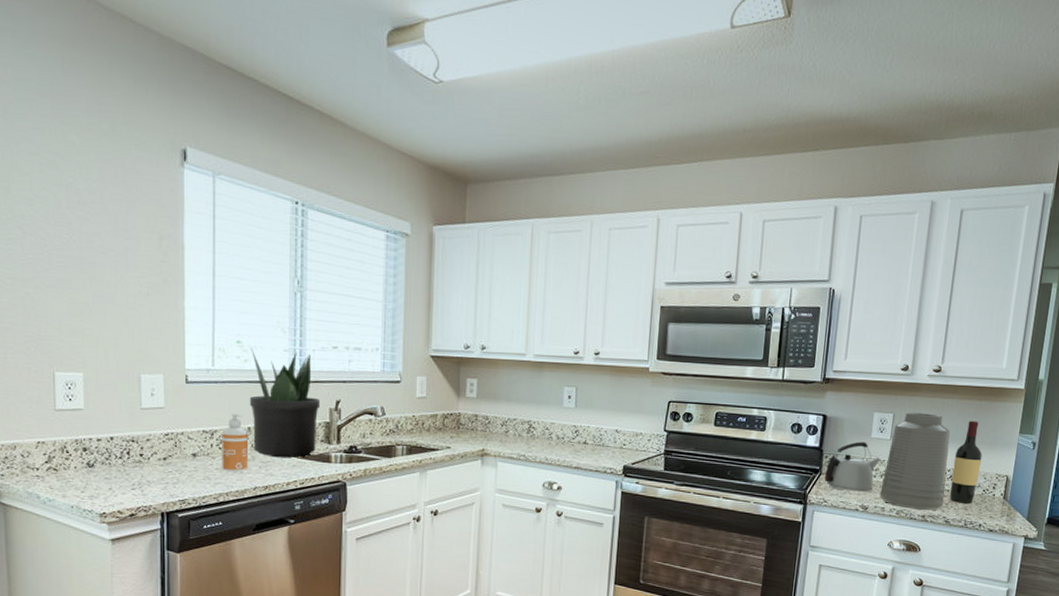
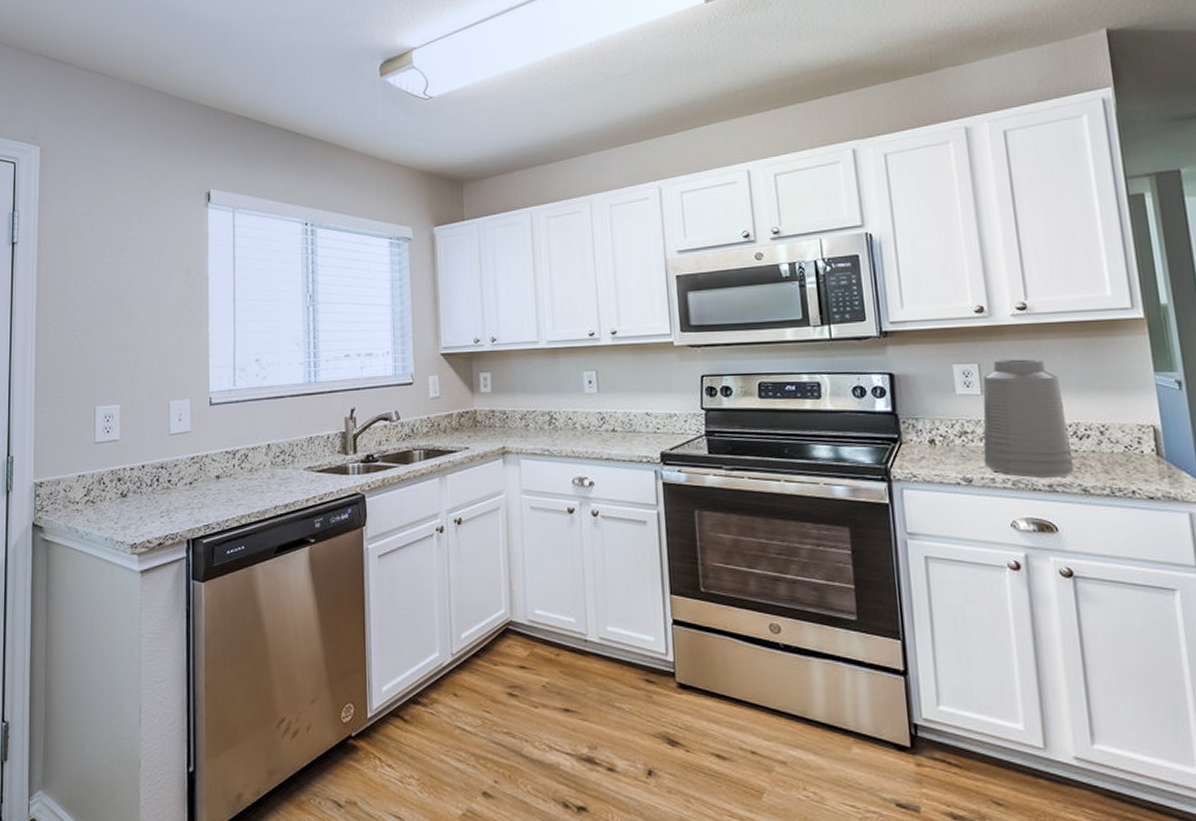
soap dispenser: present [222,413,249,472] -> none [243,430,269,491]
planter: present [249,348,321,457] -> none [268,364,336,473]
kettle: present [824,441,882,493] -> none [906,400,976,463]
wine bottle: present [949,420,983,505] -> none [1072,362,1116,467]

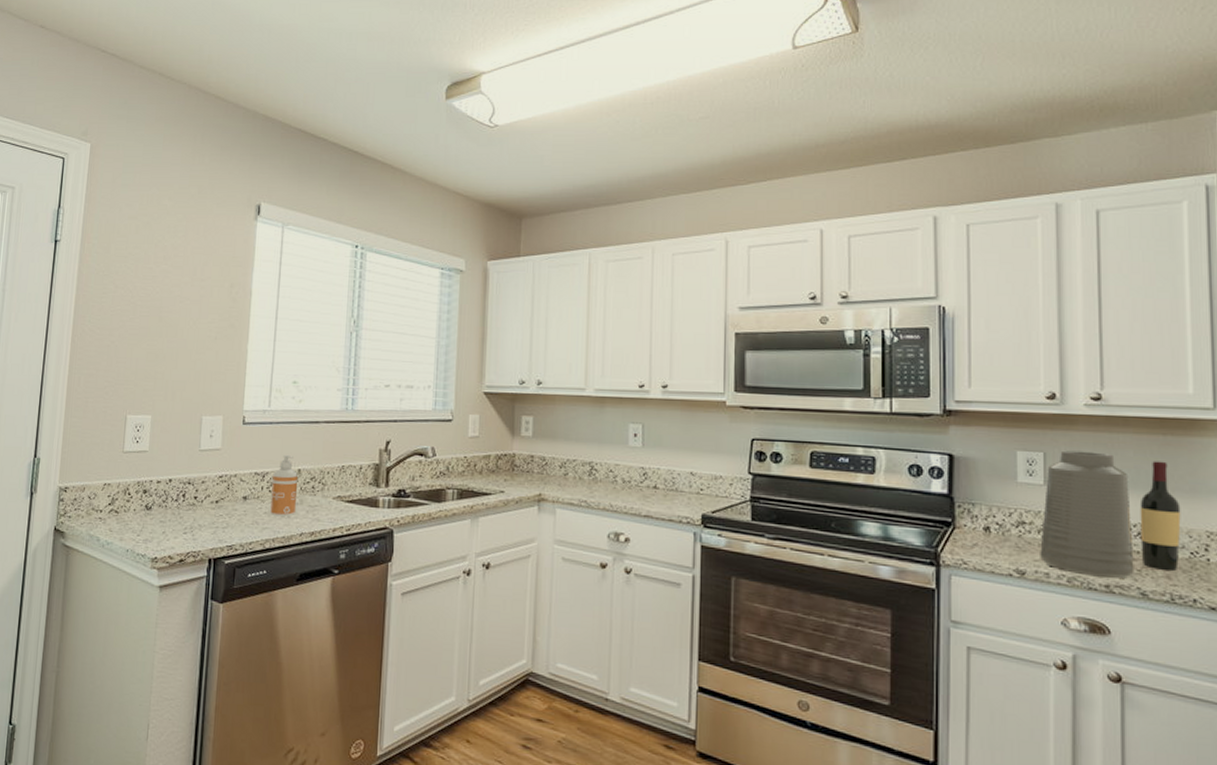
soap dispenser: none [243,430,269,491] -> present [270,454,298,516]
wine bottle: none [1072,362,1116,467] -> present [1139,461,1181,572]

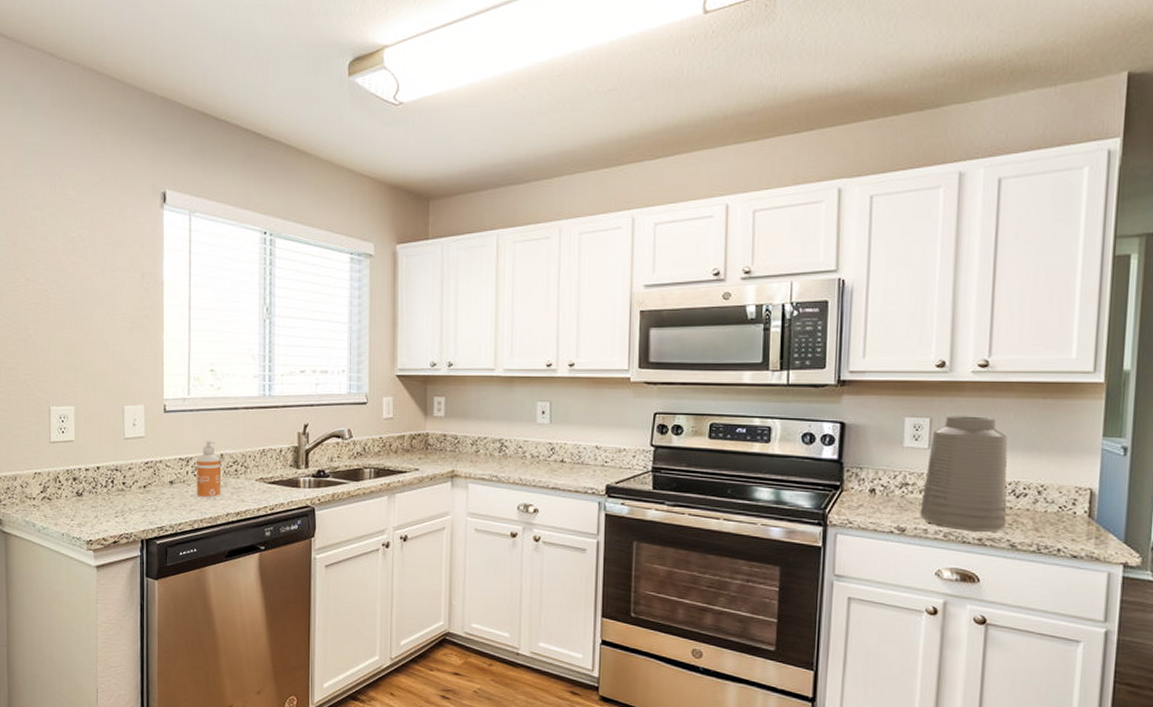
wine bottle: present [1139,461,1181,572] -> none [1013,423,1054,525]

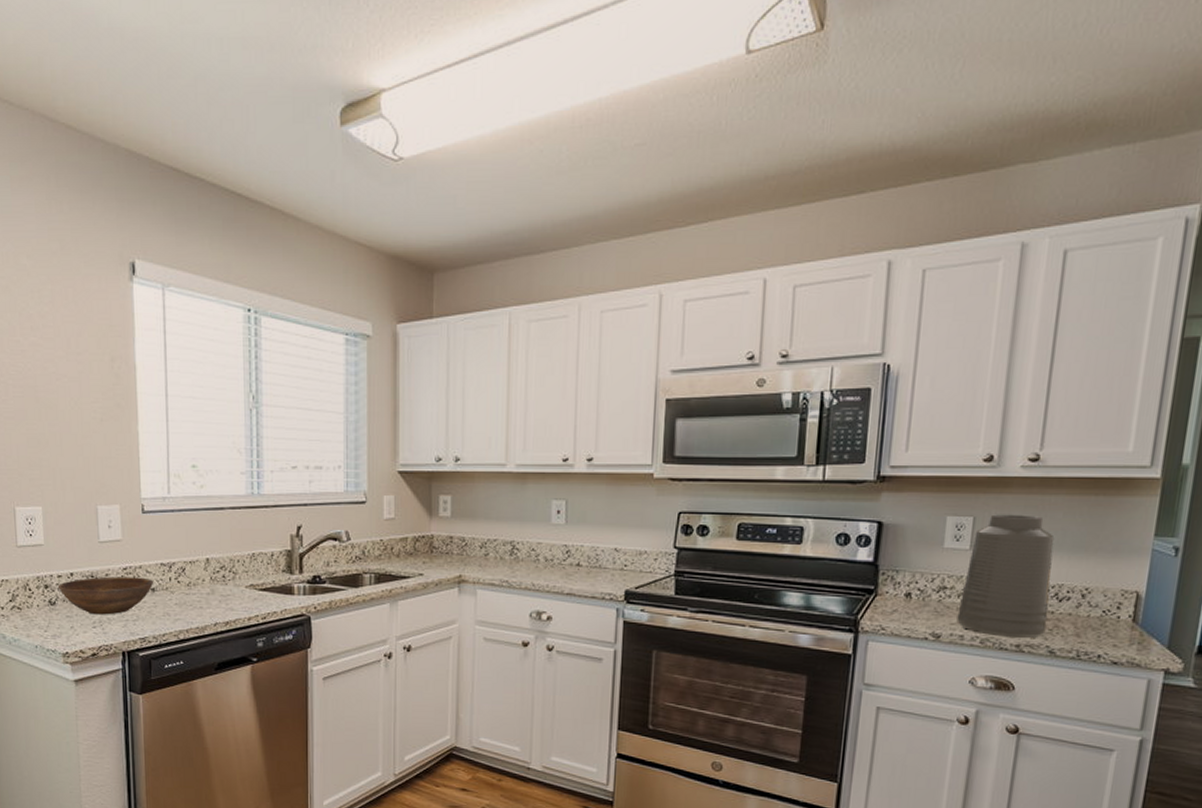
bowl: none [86,470,173,506] -> present [59,576,154,615]
soap dispenser: present [196,440,222,498] -> none [180,543,209,607]

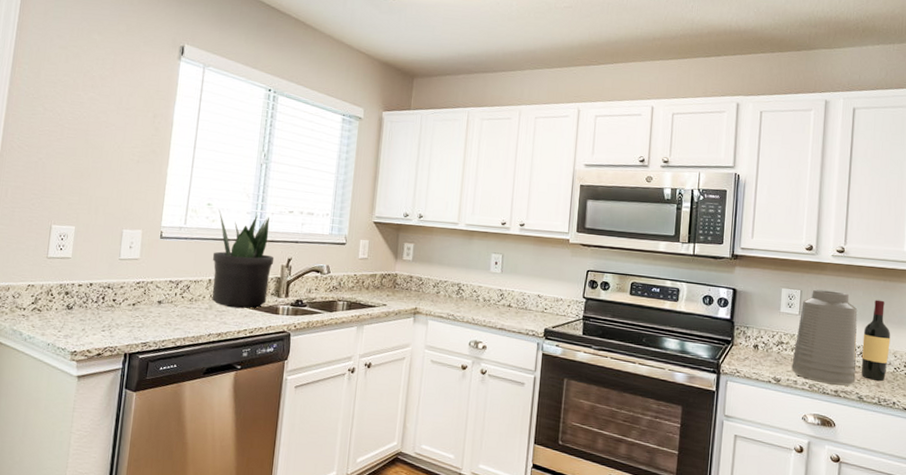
bowl: present [59,576,154,615] -> none [78,288,162,321]
planter: none [206,473,281,590] -> present [211,210,275,308]
wine bottle: none [1054,522,1101,630] -> present [861,300,891,382]

